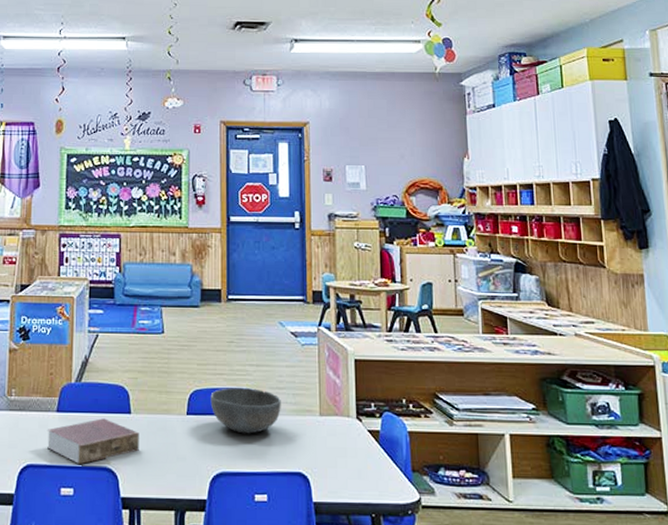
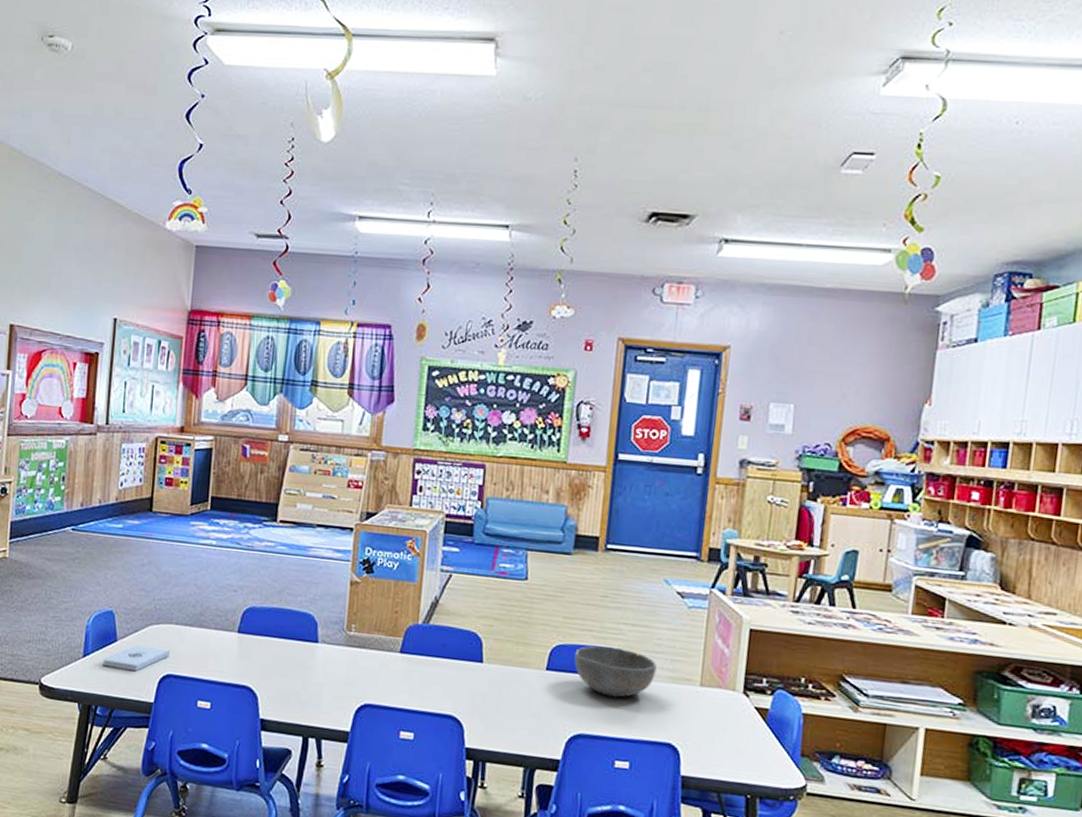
book: present [47,418,139,465] -> none [388,664,491,710]

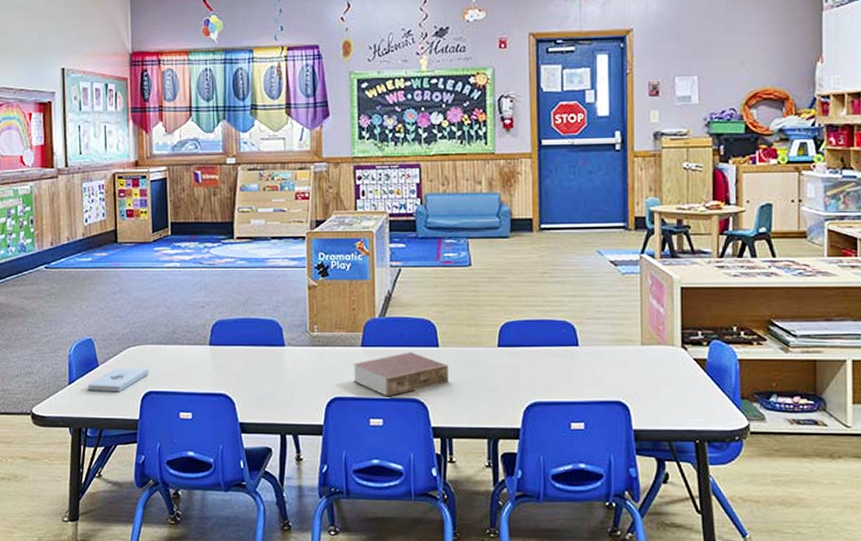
book: none [388,664,491,710] -> present [352,352,449,397]
bowl: present [574,645,657,698] -> none [523,318,599,365]

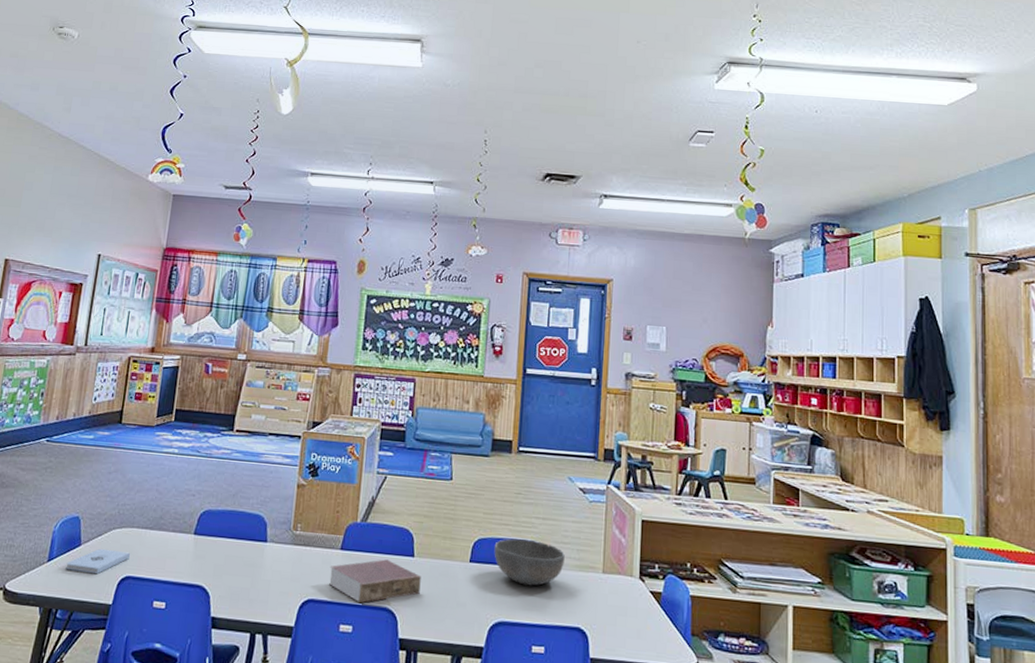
bowl: none [523,318,599,365] -> present [494,538,565,586]

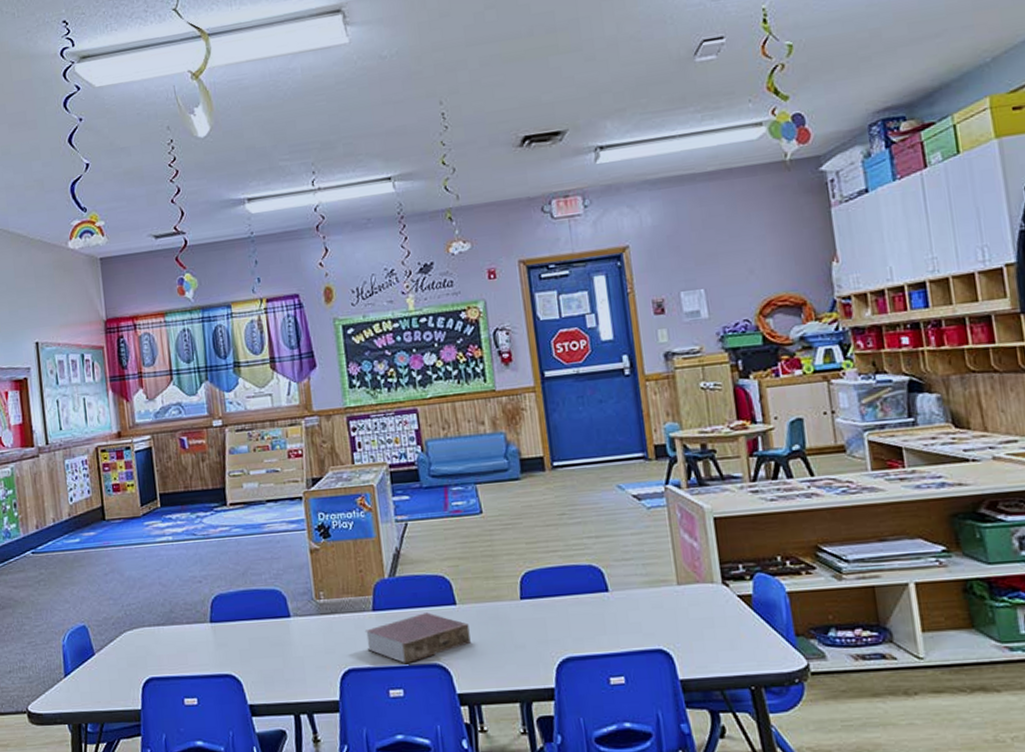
notepad: present [66,548,131,575] -> none [84,653,149,682]
bowl: present [494,538,565,586] -> none [545,562,631,614]

